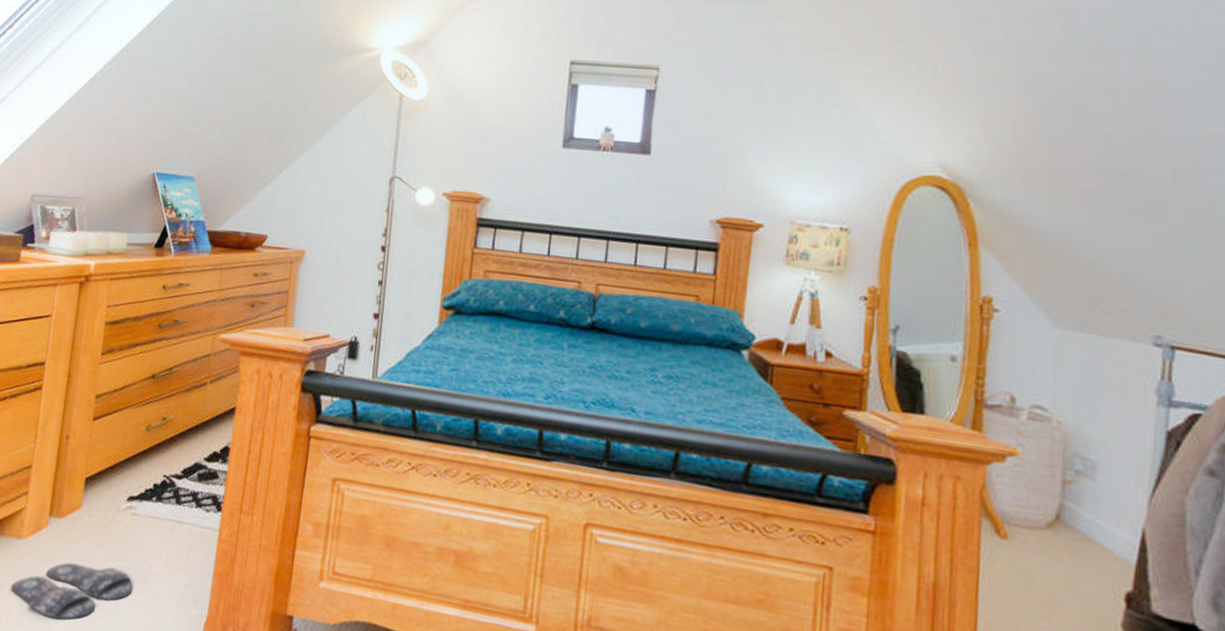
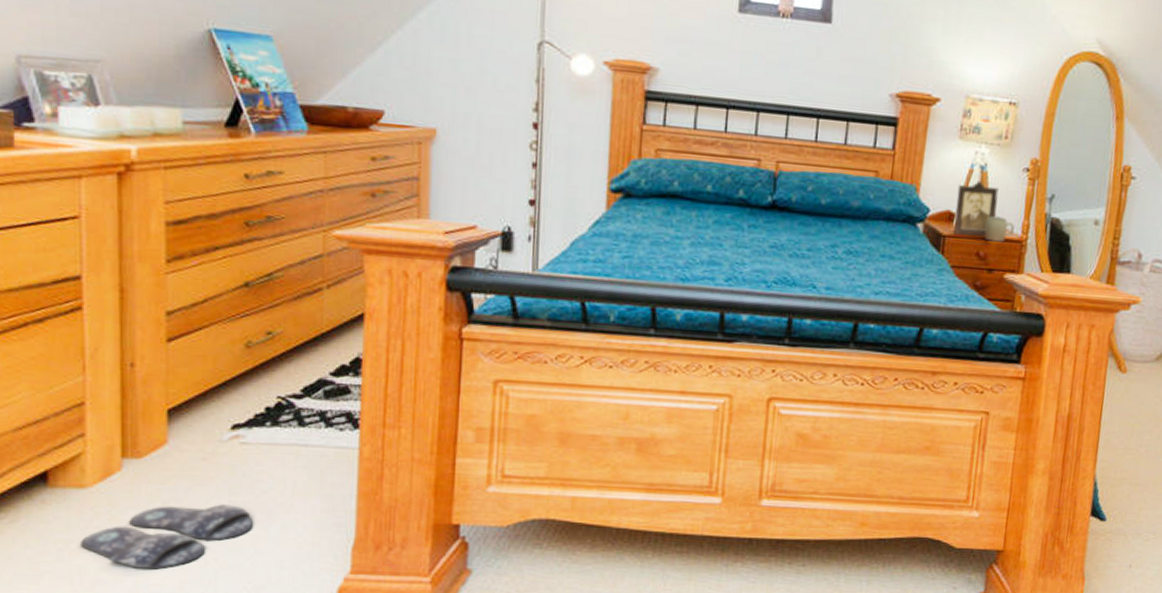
photo frame: none [783,308,833,369] -> present [954,181,999,238]
mug: none [818,346,853,375] -> present [984,215,1014,242]

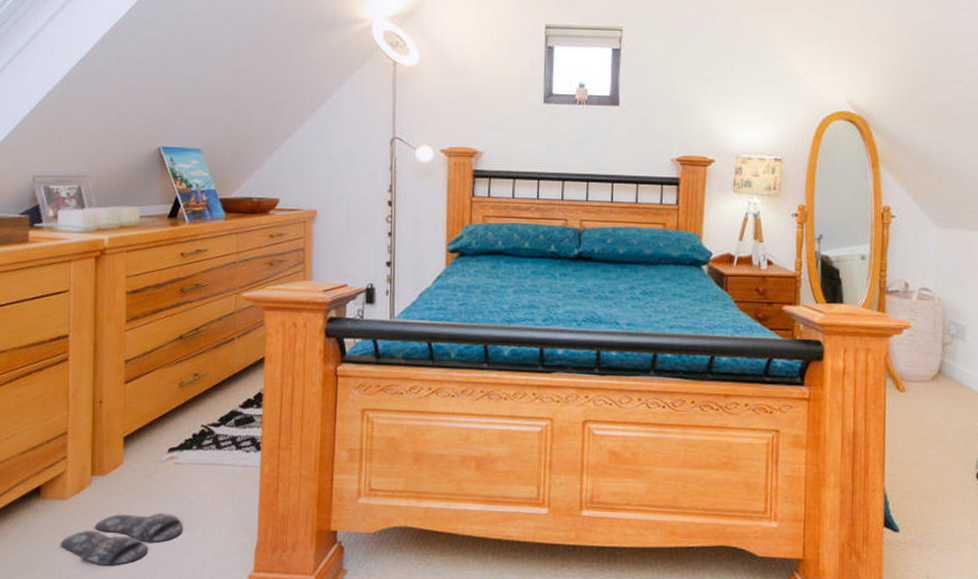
photo frame: present [954,181,999,238] -> none [734,227,772,275]
mug: present [984,215,1014,242] -> none [762,256,788,279]

